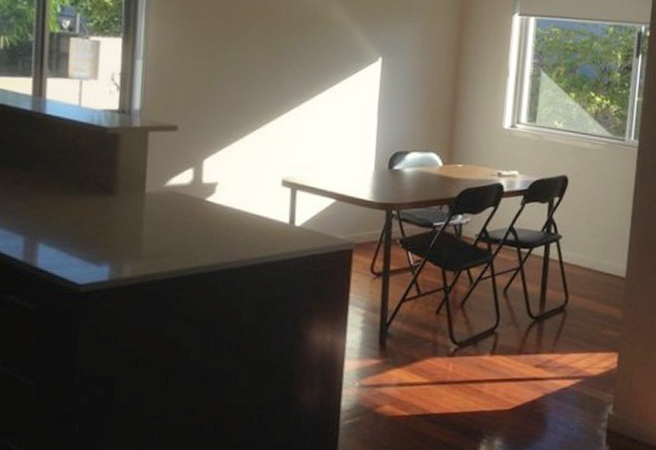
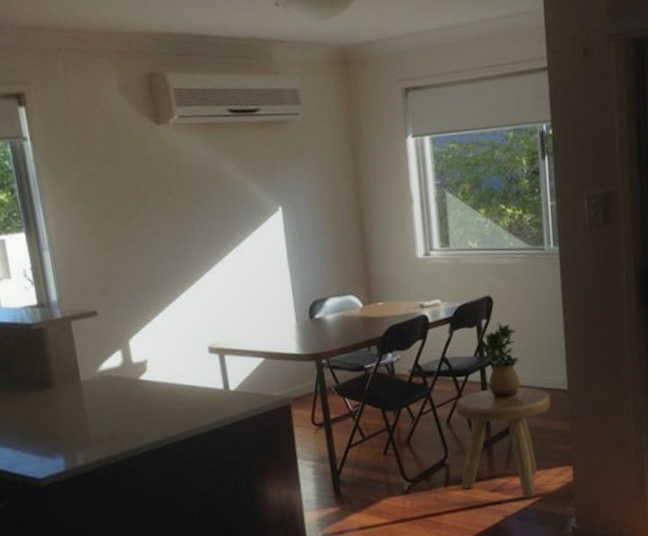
stool: none [507,265,607,378] -> present [455,387,550,498]
potted plant: none [549,202,586,279] -> present [481,322,521,401]

